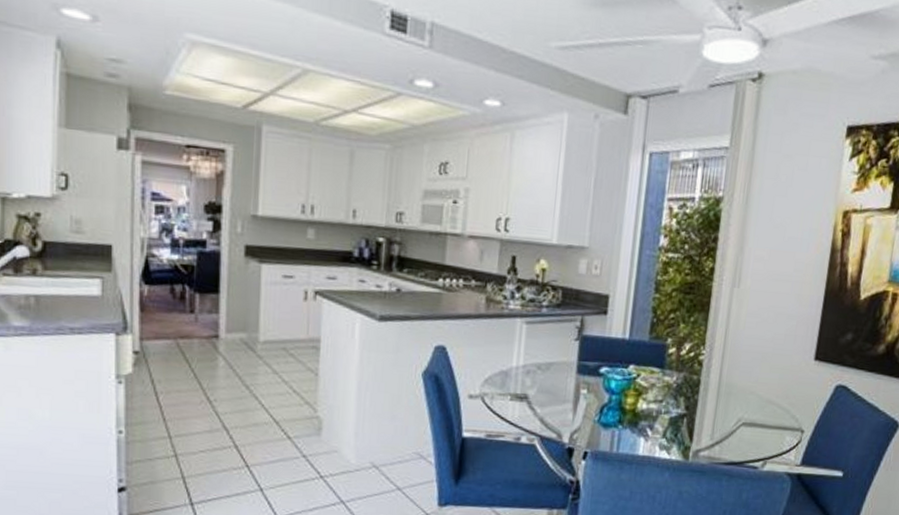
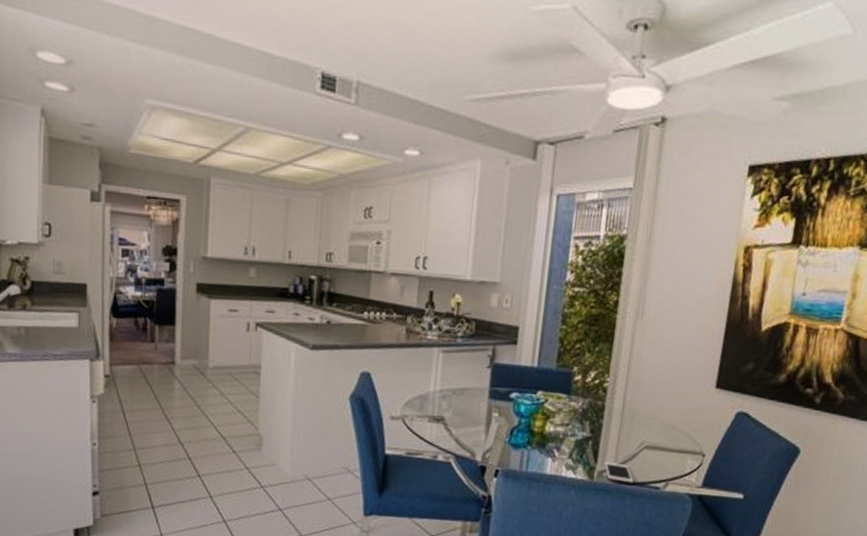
cell phone: none [700,440,730,463] -> present [604,461,633,483]

